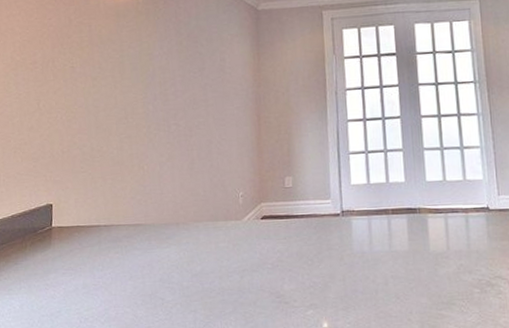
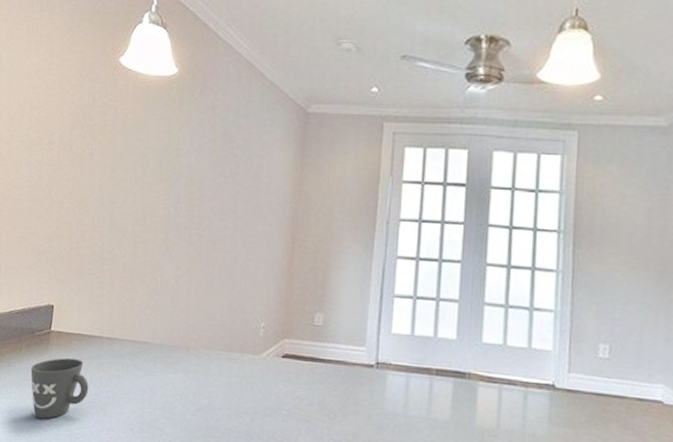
mug: none [37,248,93,307] -> present [31,358,89,419]

